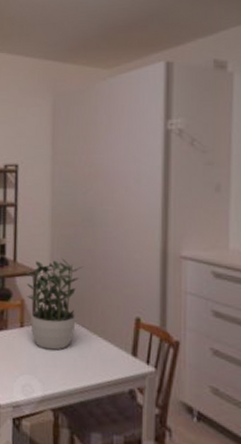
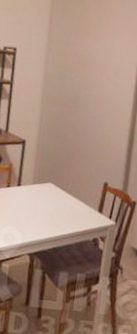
potted plant: present [23,258,83,350] -> none [13,131,66,207]

